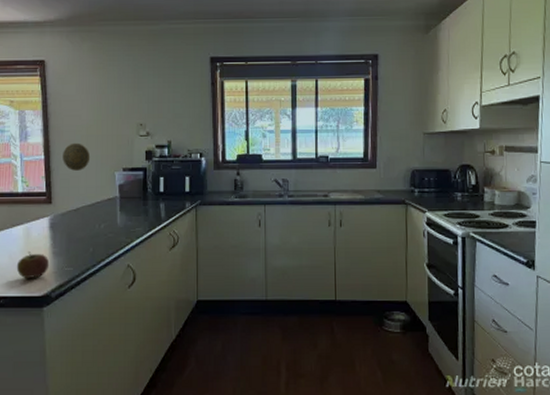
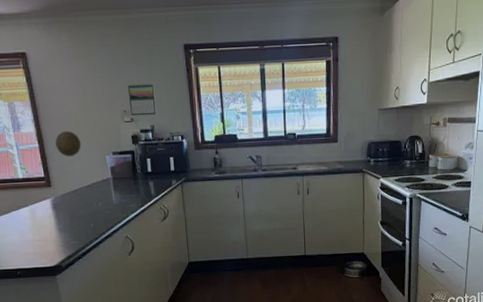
apple: present [16,252,50,279] -> none [27,230,57,253]
calendar: none [146,95,175,130] -> present [127,82,157,116]

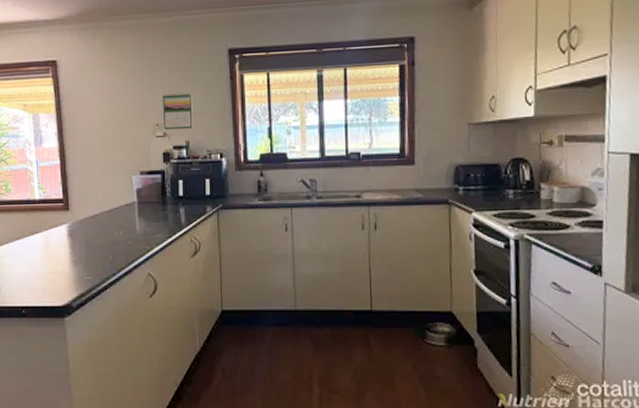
decorative plate: present [55,130,82,157] -> none [78,146,107,176]

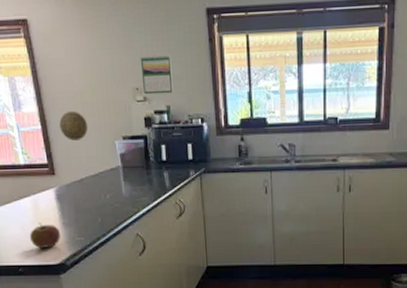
apple: none [36,260,70,289] -> present [29,223,61,249]
decorative plate: none [78,146,107,176] -> present [59,110,89,141]

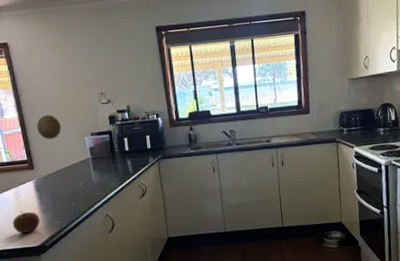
calendar: present [140,54,173,95] -> none [103,65,132,98]

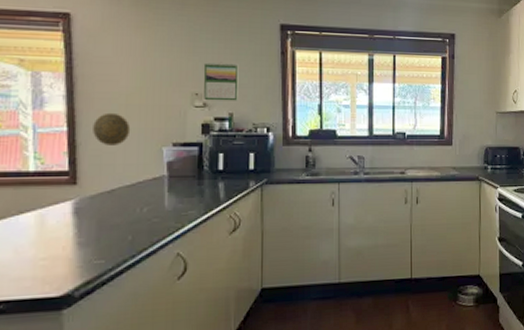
apple: present [12,211,41,234] -> none [24,243,73,278]
calendar: none [103,65,132,98] -> present [203,62,239,101]

